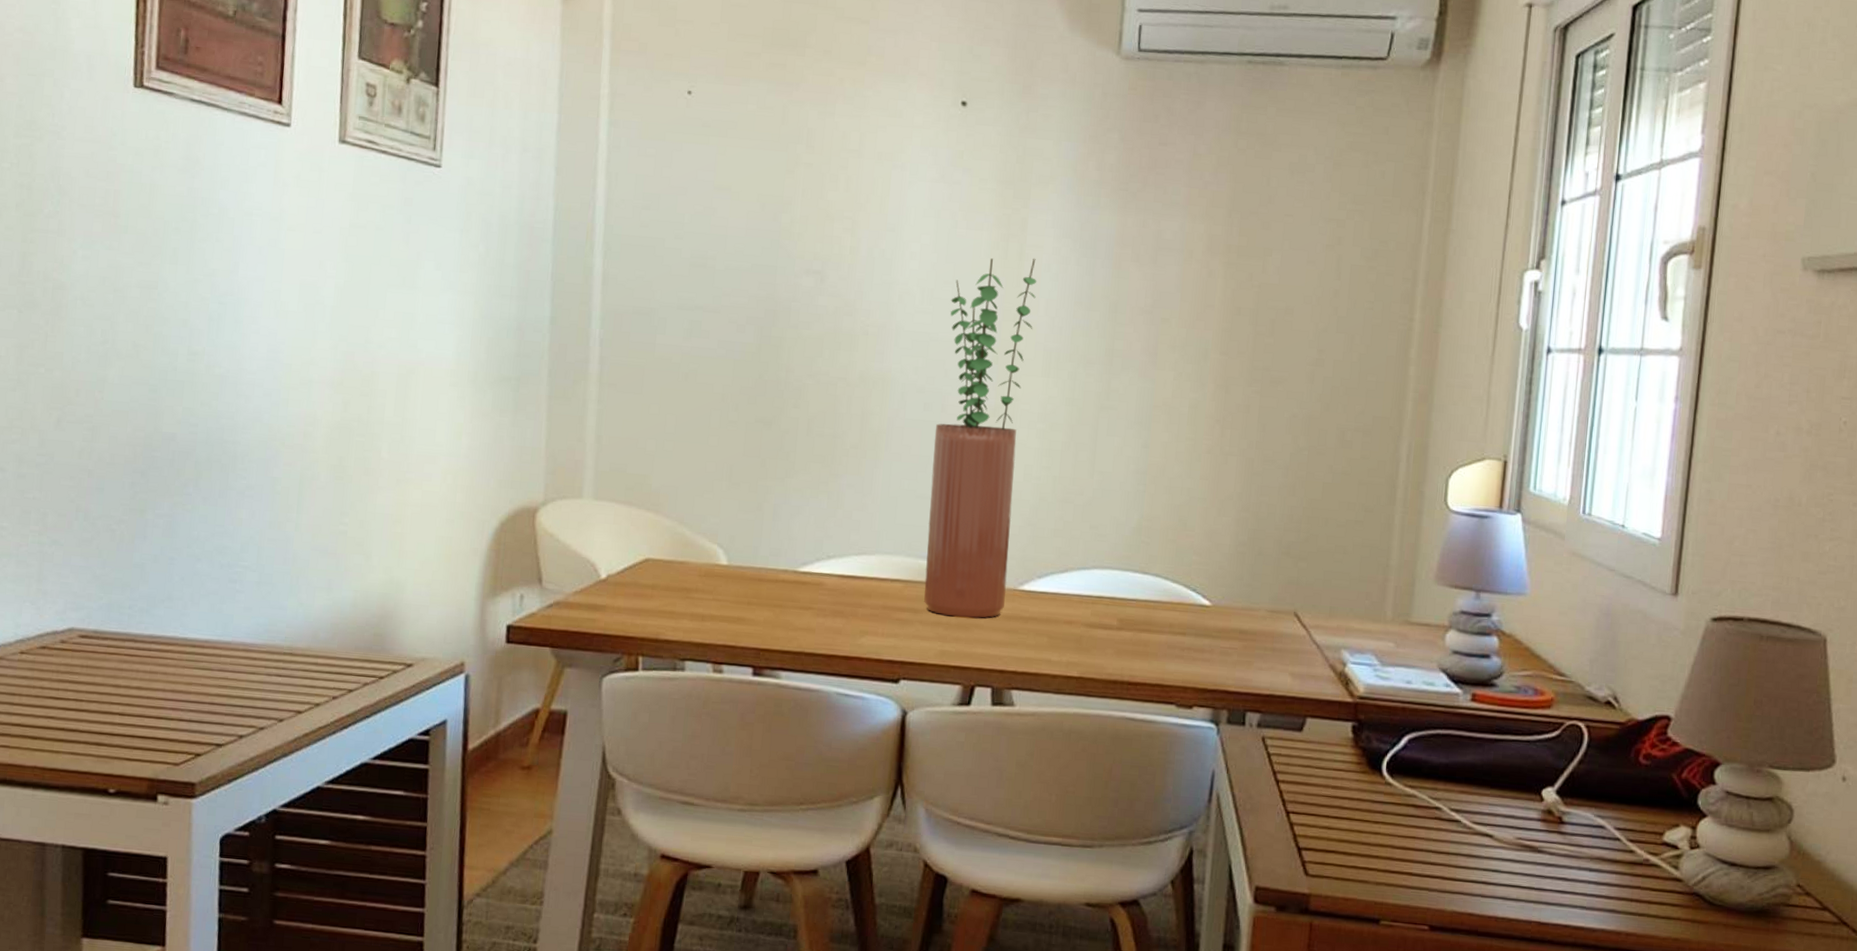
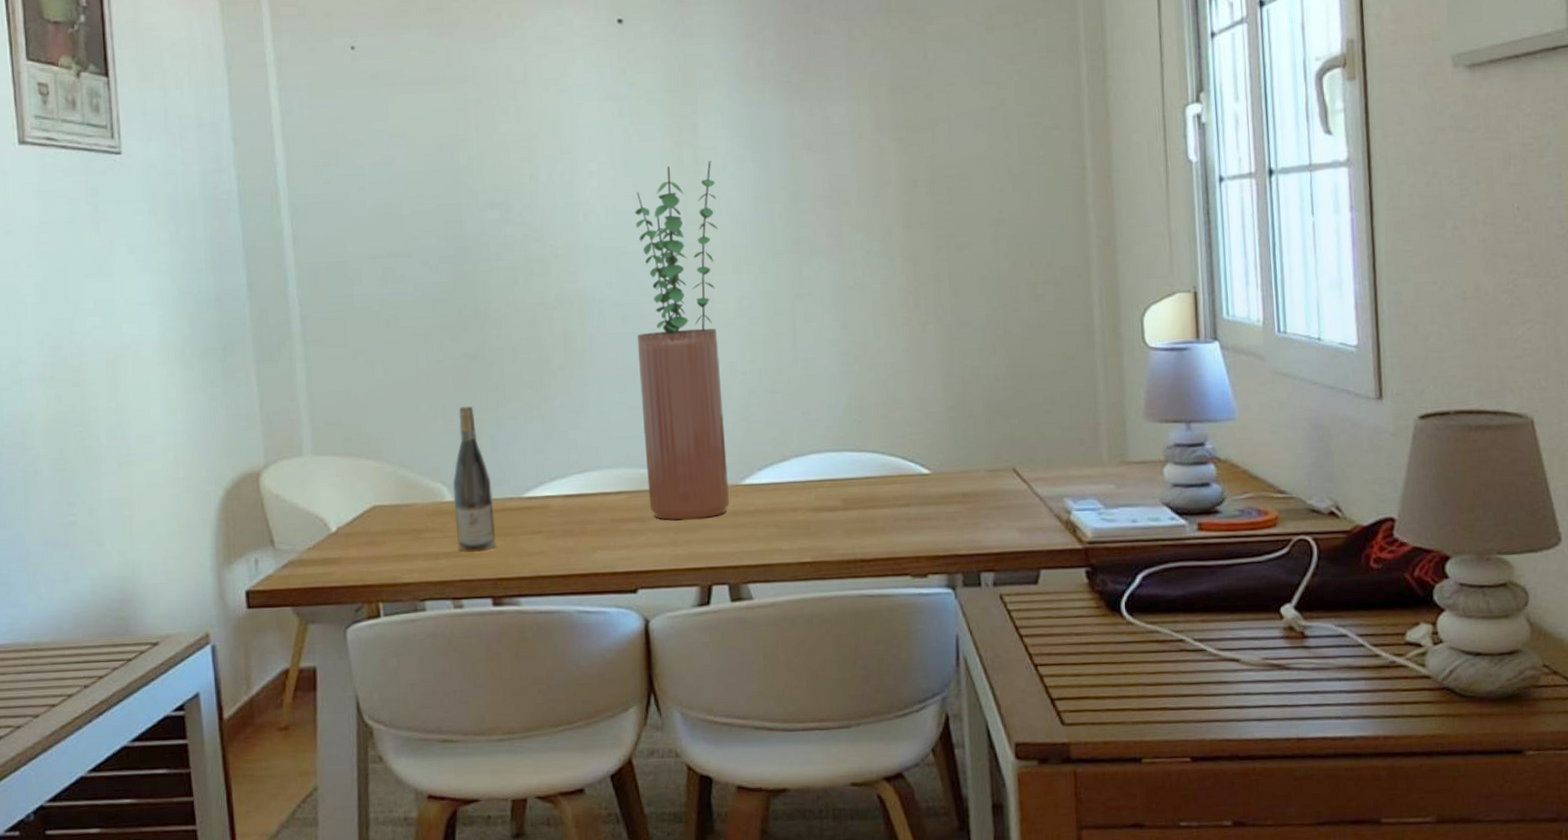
wine bottle: none [725,471,769,620] -> present [452,406,497,552]

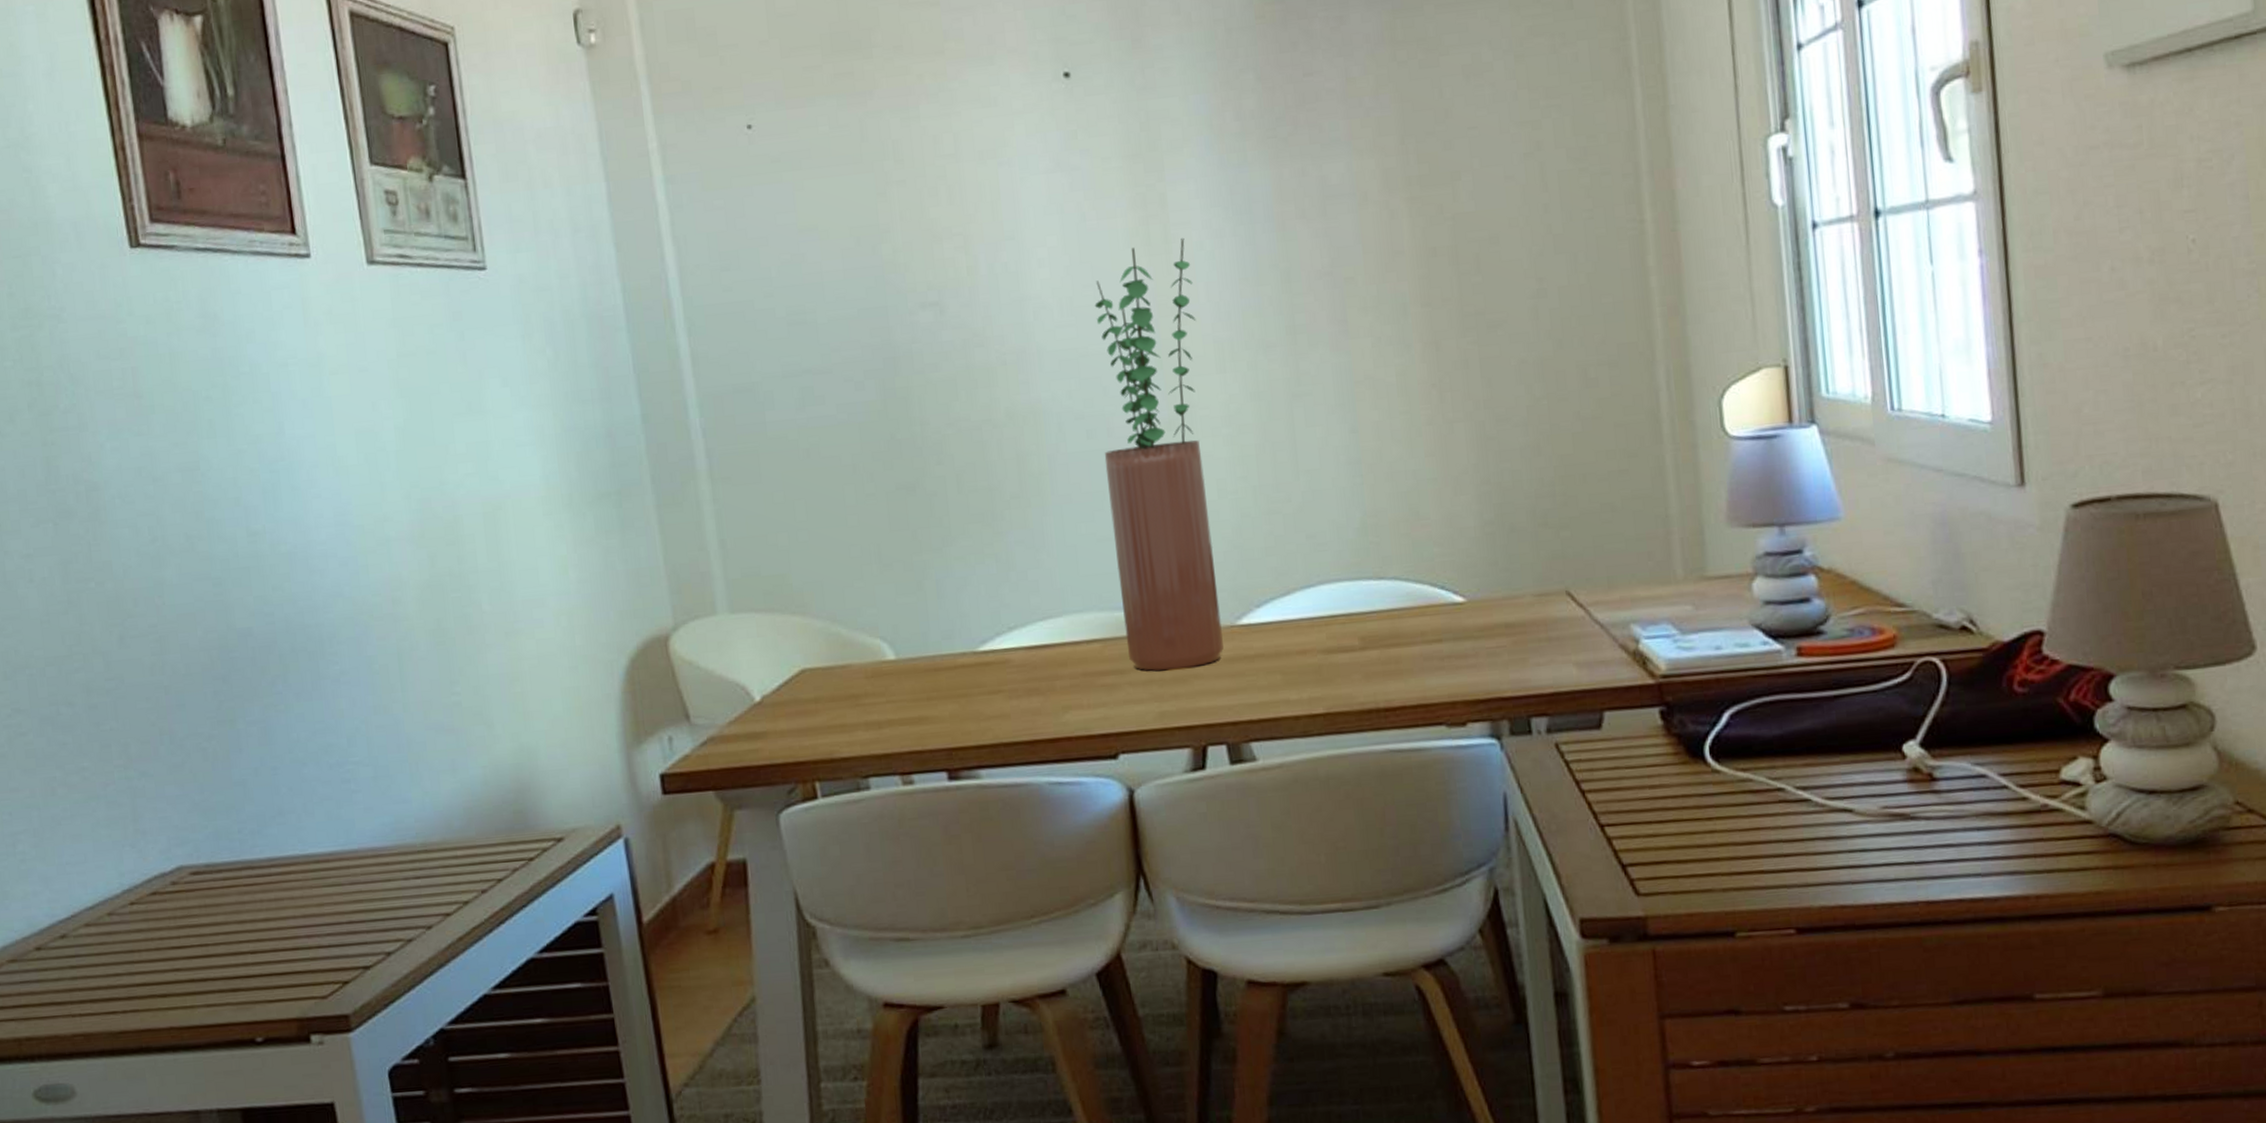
wine bottle: present [452,406,497,552] -> none [894,547,950,719]

